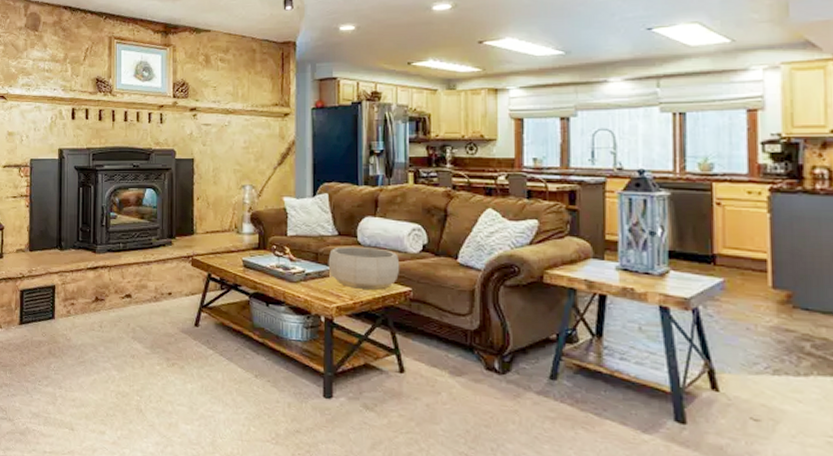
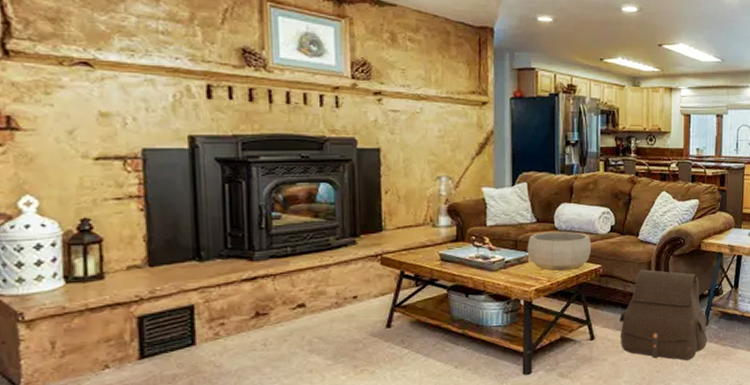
satchel: none [435,298,557,422] -> present [619,269,707,361]

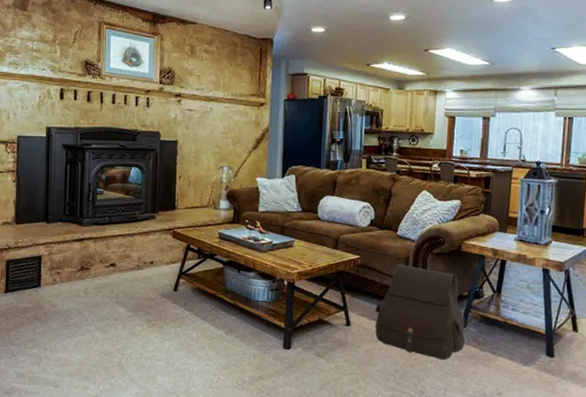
decorative bowl: present [527,232,592,271] -> none [292,221,352,258]

